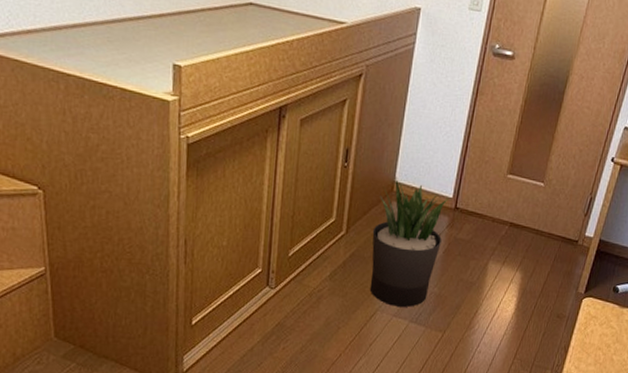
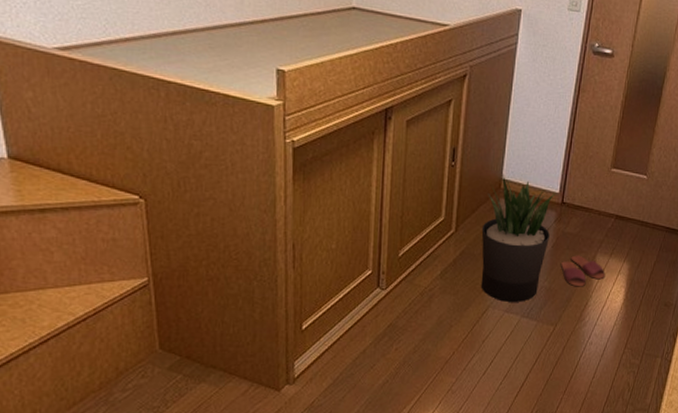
slippers: none [452,262,497,295] -> present [561,255,605,287]

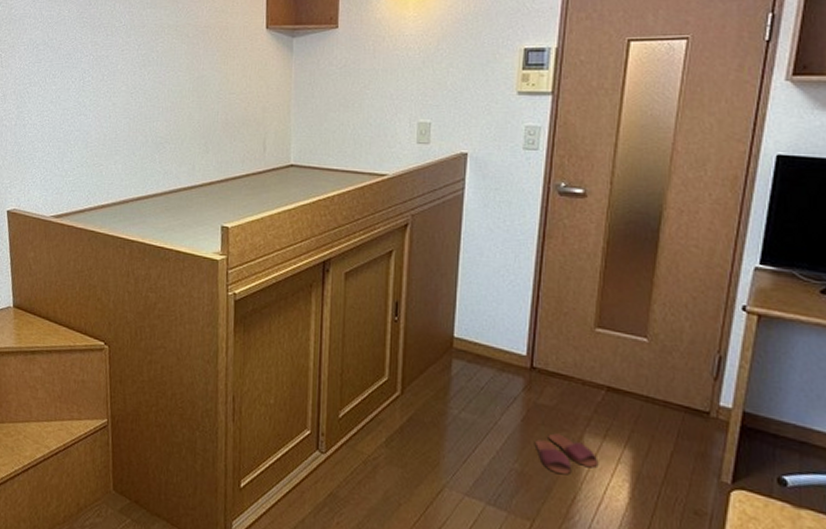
planter: present [481,174,555,302] -> none [432,331,521,485]

